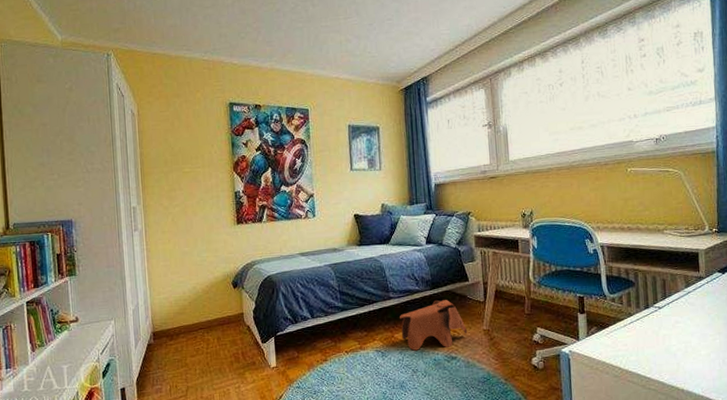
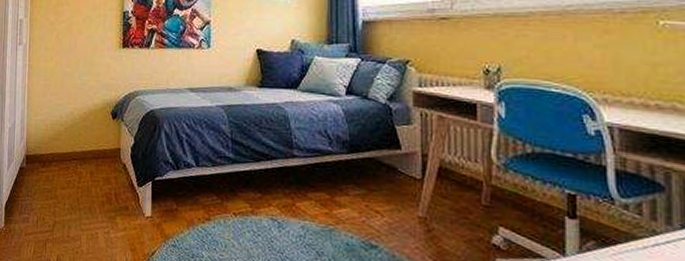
toy elephant: present [400,300,468,351] -> none [305,168,395,232]

